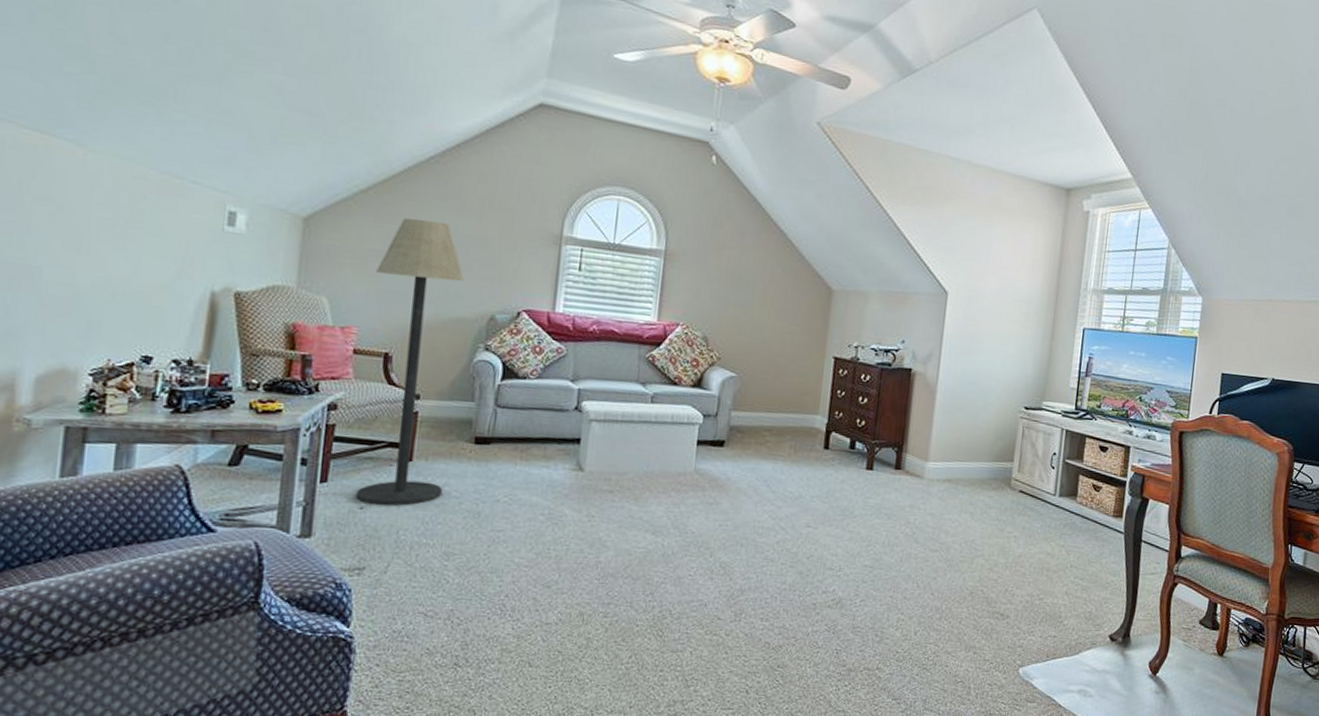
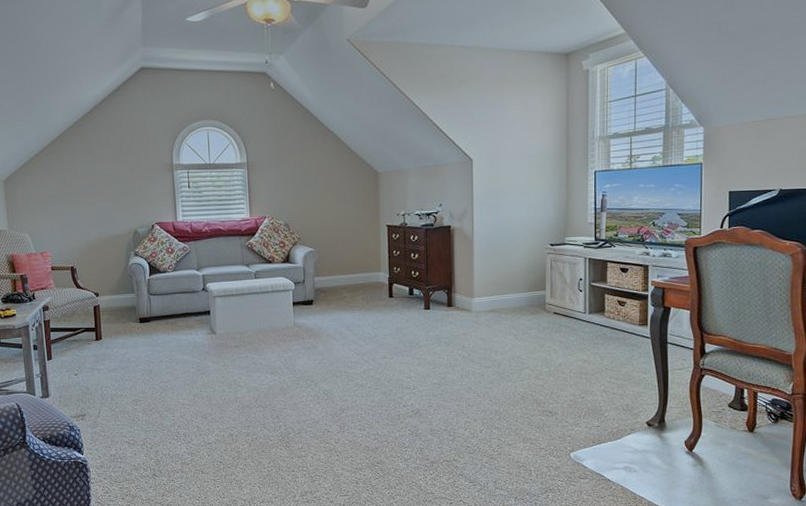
floor lamp: present [356,218,465,506] -> none [55,169,124,372]

